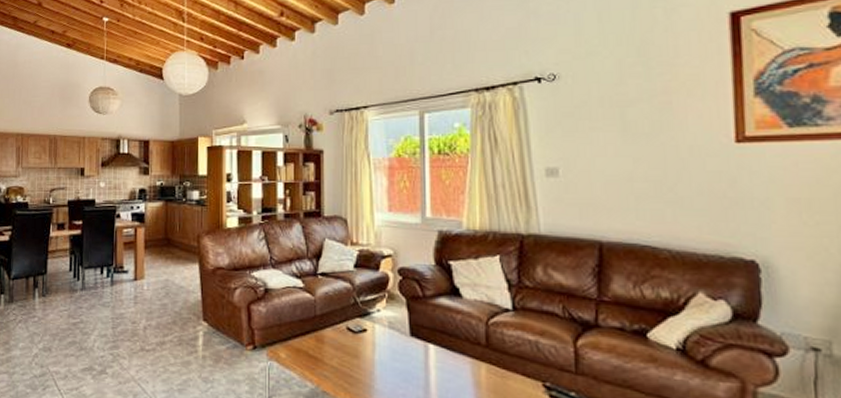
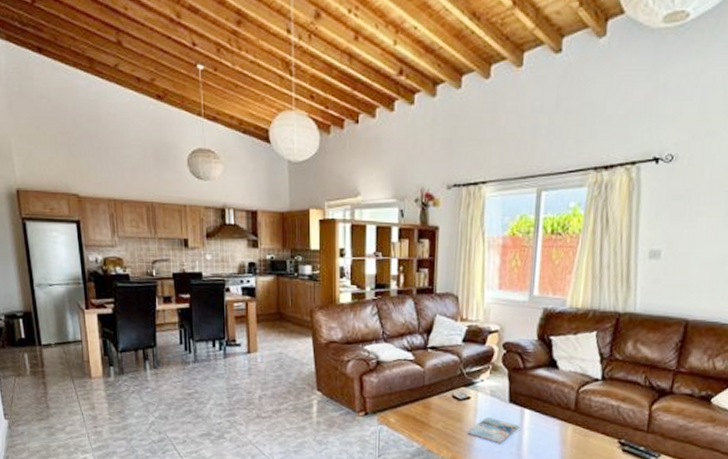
magazine: none [365,352,424,384] -> present [467,416,519,443]

